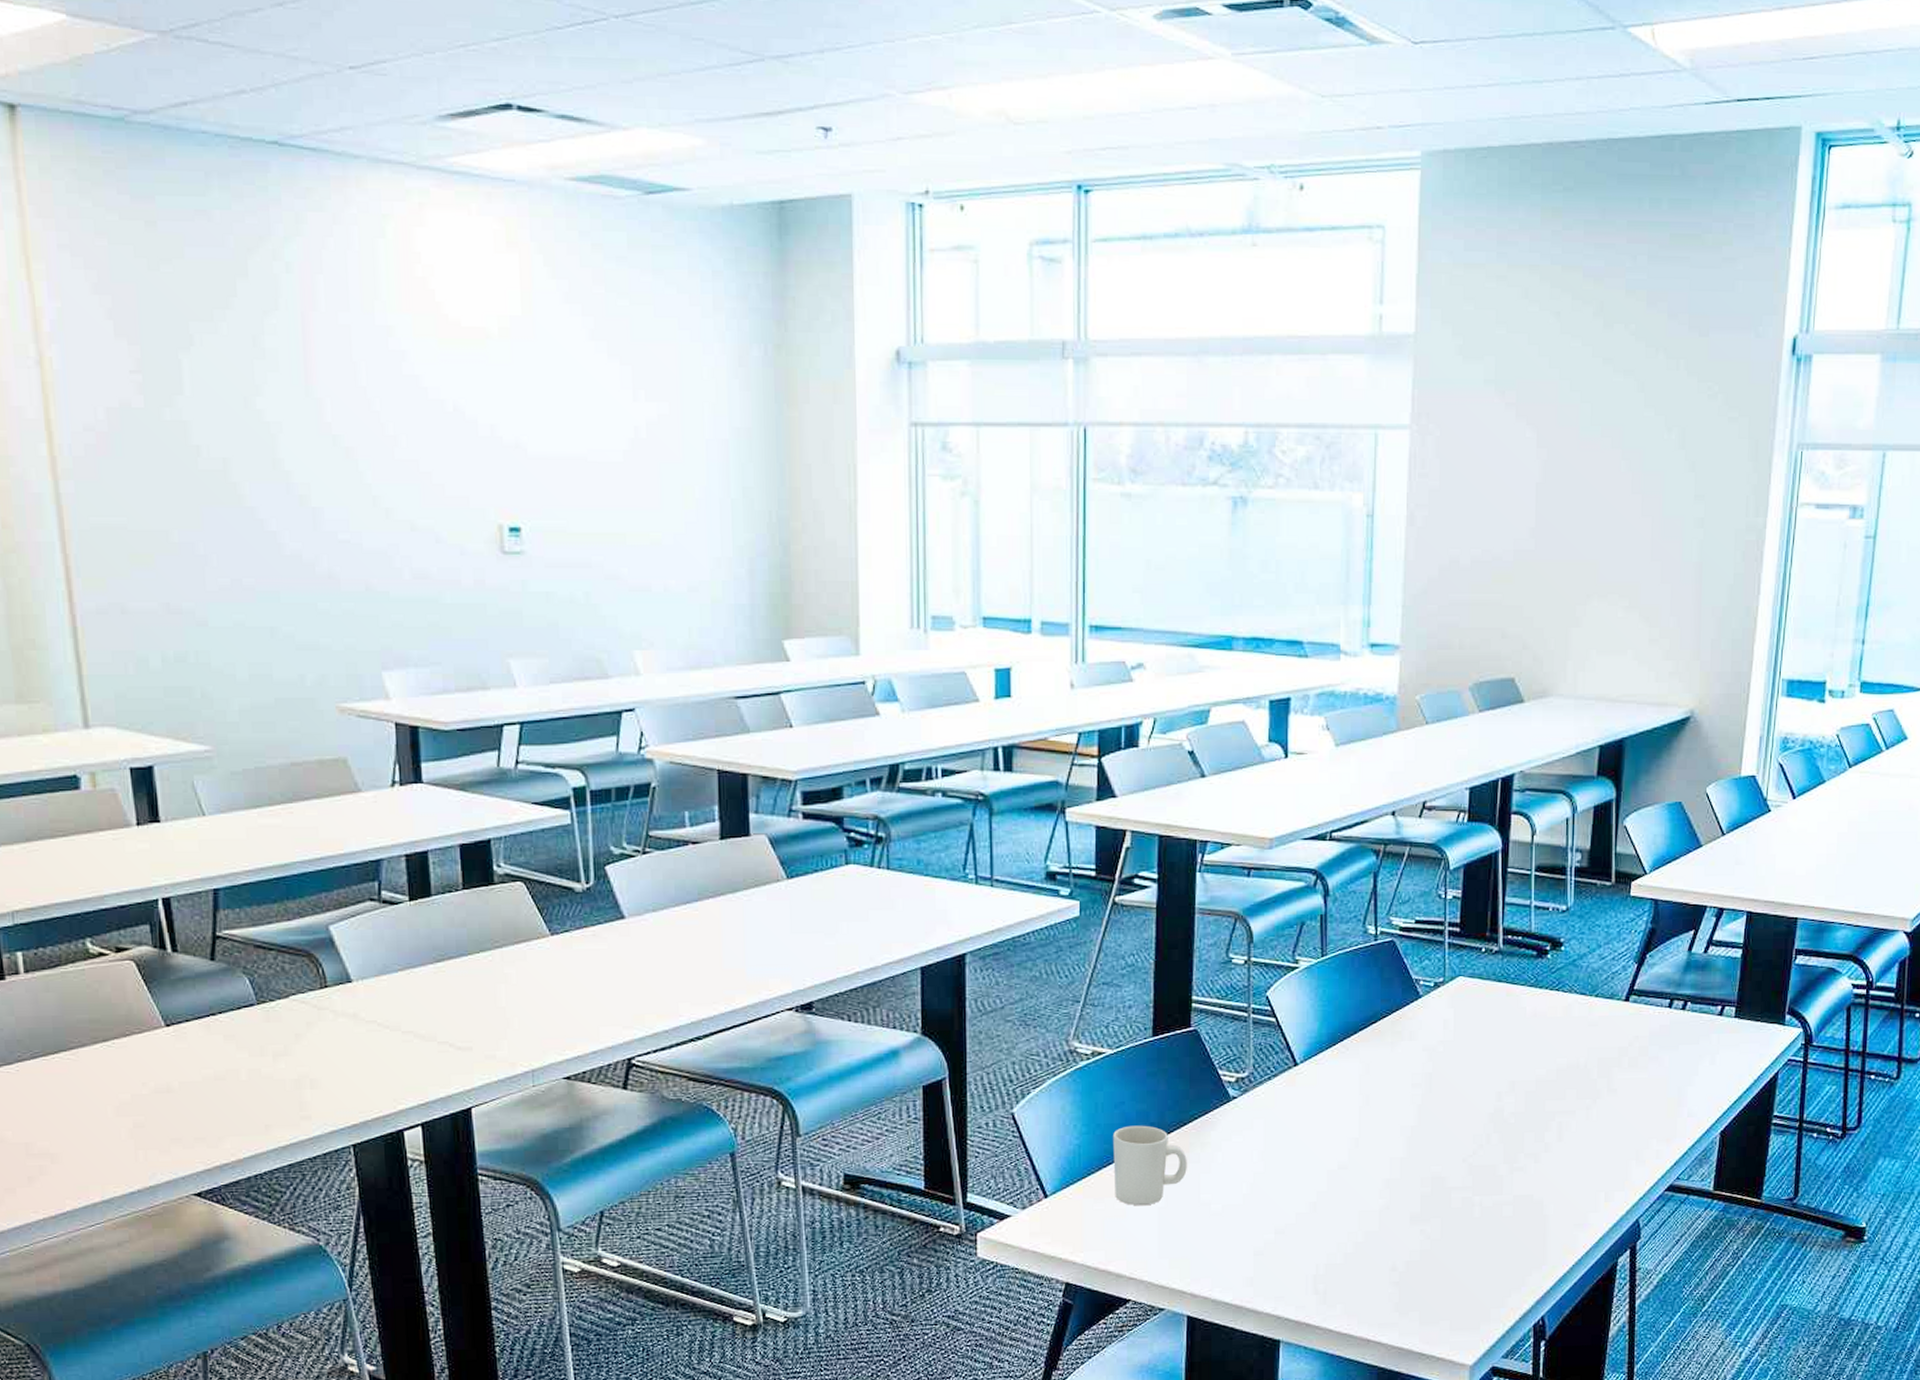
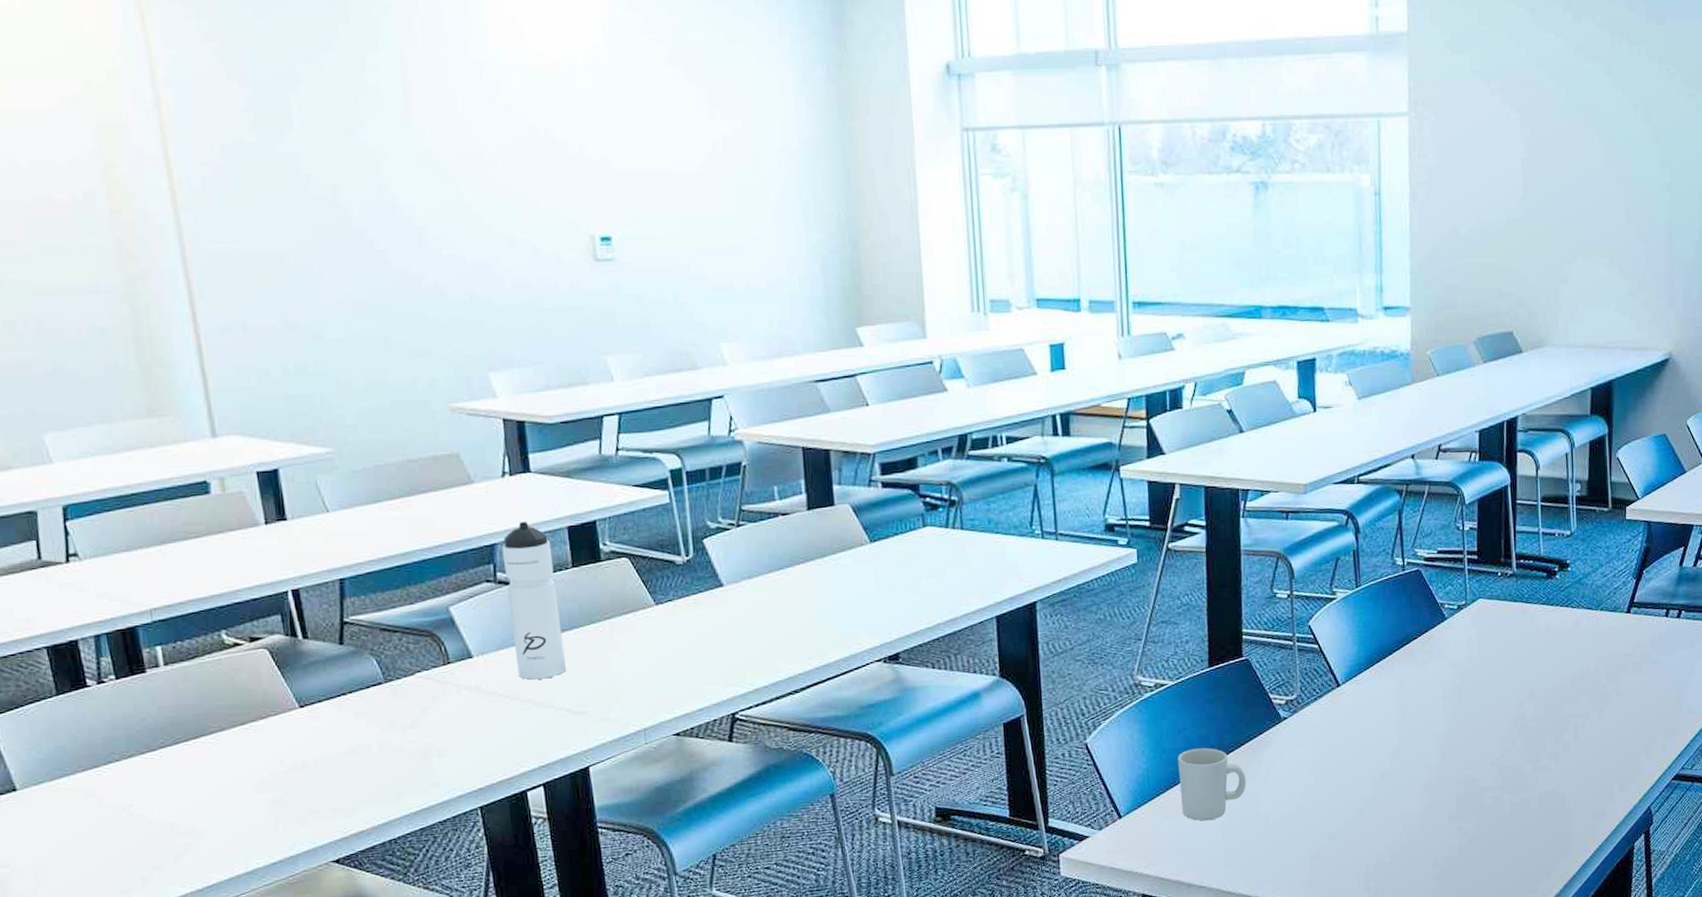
water bottle: none [388,837,451,1010] -> present [501,522,566,680]

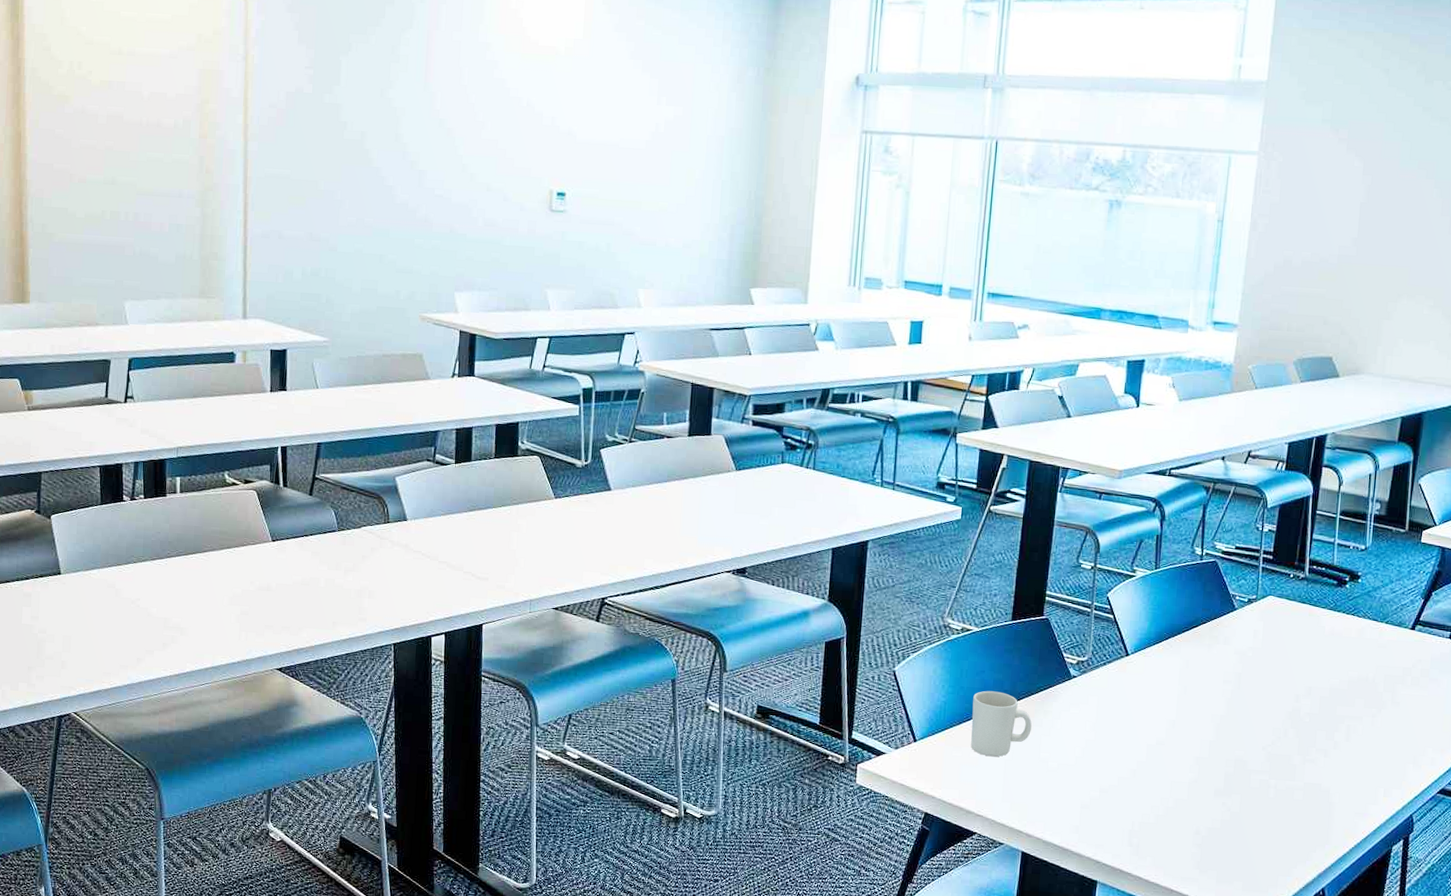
water bottle: present [501,522,566,680] -> none [439,416,481,547]

